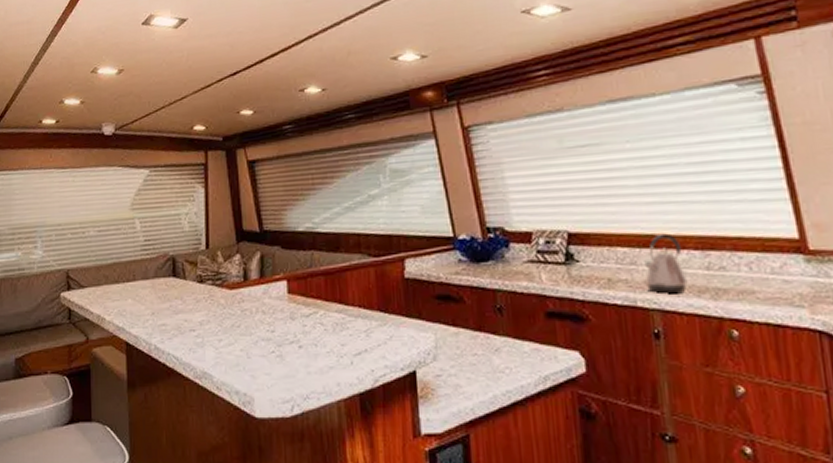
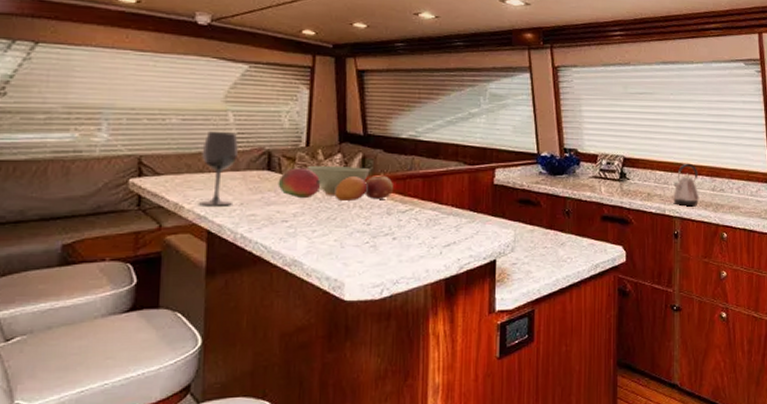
wine glass: none [116,240,146,317] -> present [199,130,238,206]
fruit: none [183,272,223,306] -> present [278,168,321,199]
bowl: none [209,267,269,302] -> present [308,165,370,196]
fruit: none [236,278,269,307] -> present [334,177,368,202]
fruit: none [265,275,295,304] -> present [365,175,393,200]

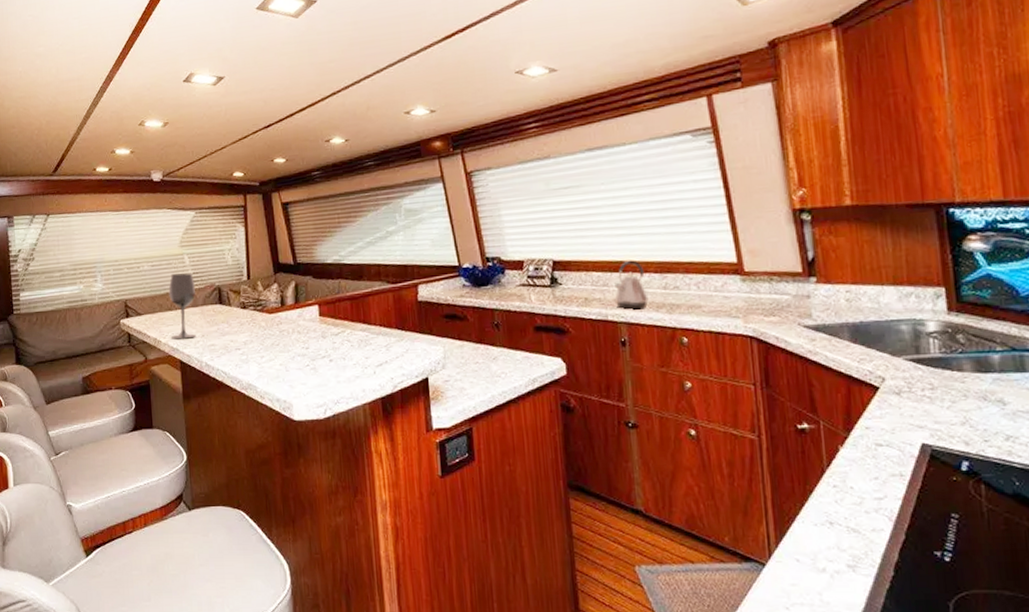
fruit: present [278,168,321,199] -> none [228,299,264,328]
bowl: present [308,165,370,196] -> none [251,294,303,324]
fruit: present [334,177,368,202] -> none [275,304,303,328]
fruit: present [365,175,393,200] -> none [300,301,325,325]

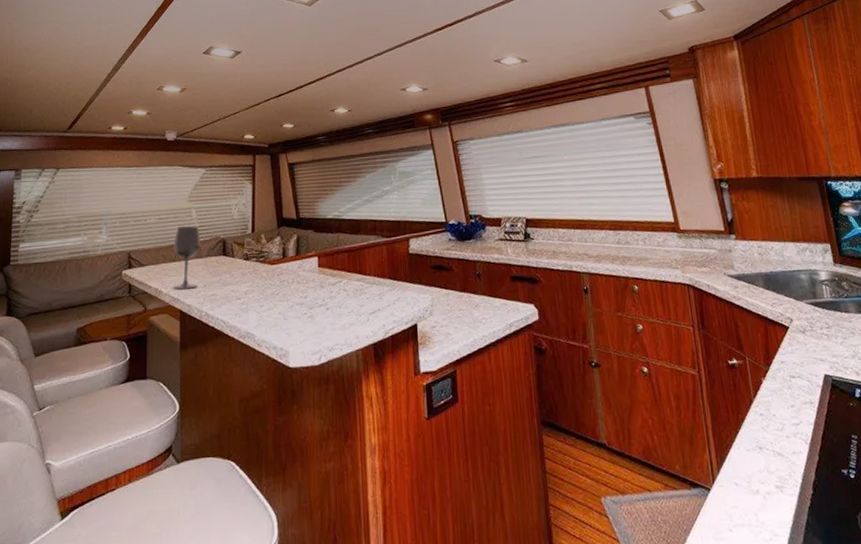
kettle: present [614,260,649,310] -> none [577,219,606,262]

